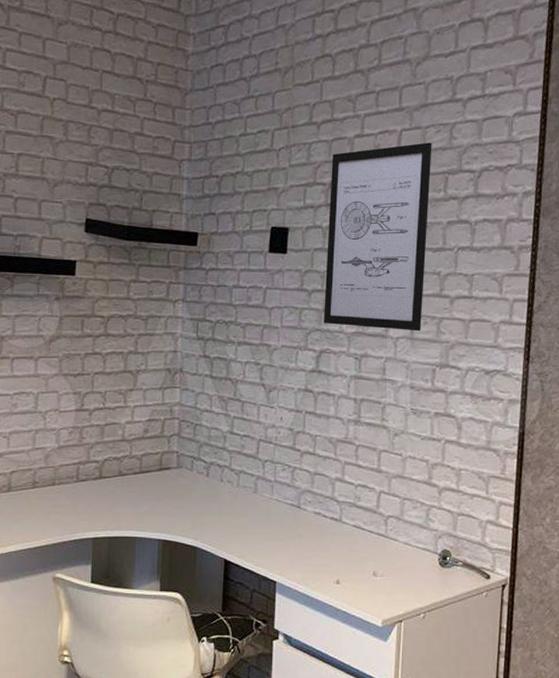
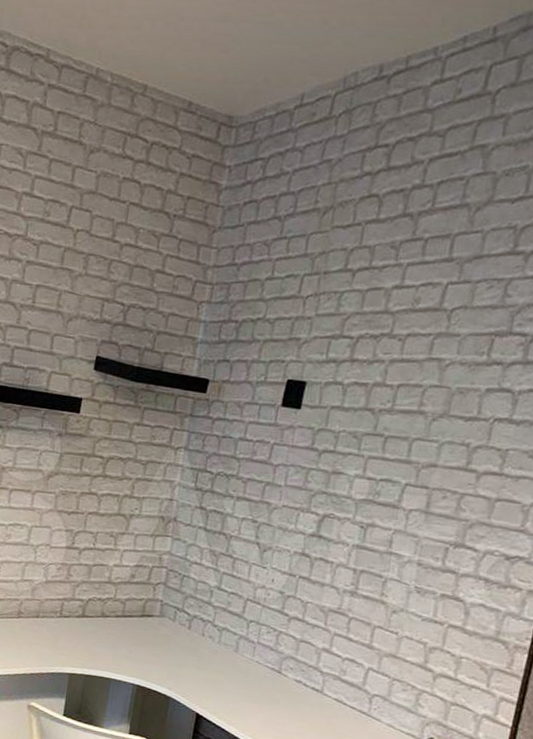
wall art: present [324,142,432,332] -> none [331,298,482,506]

